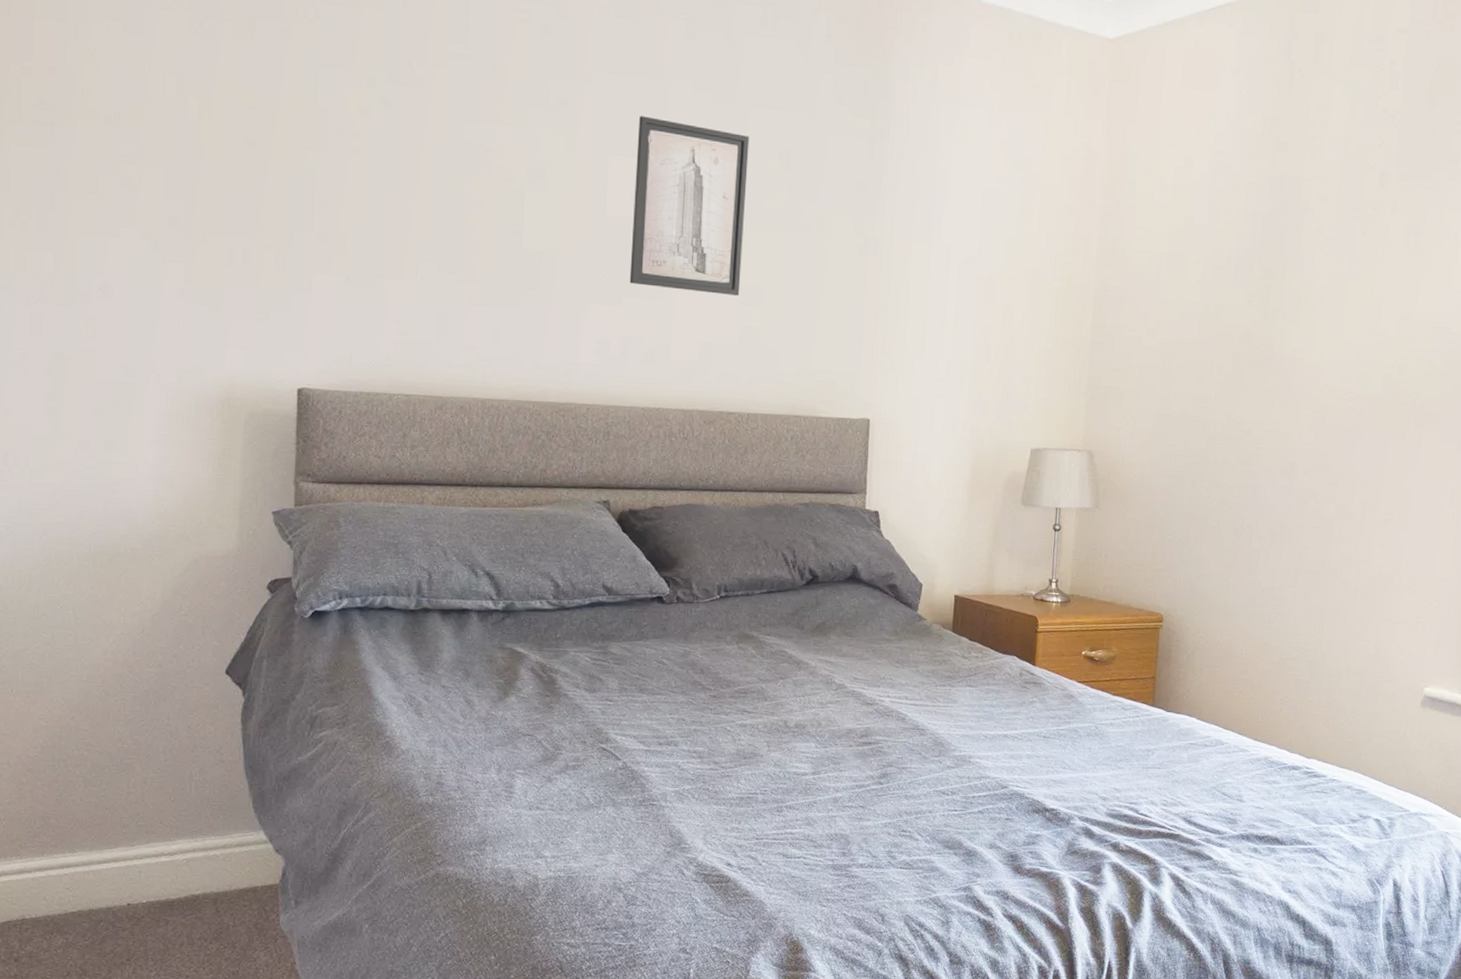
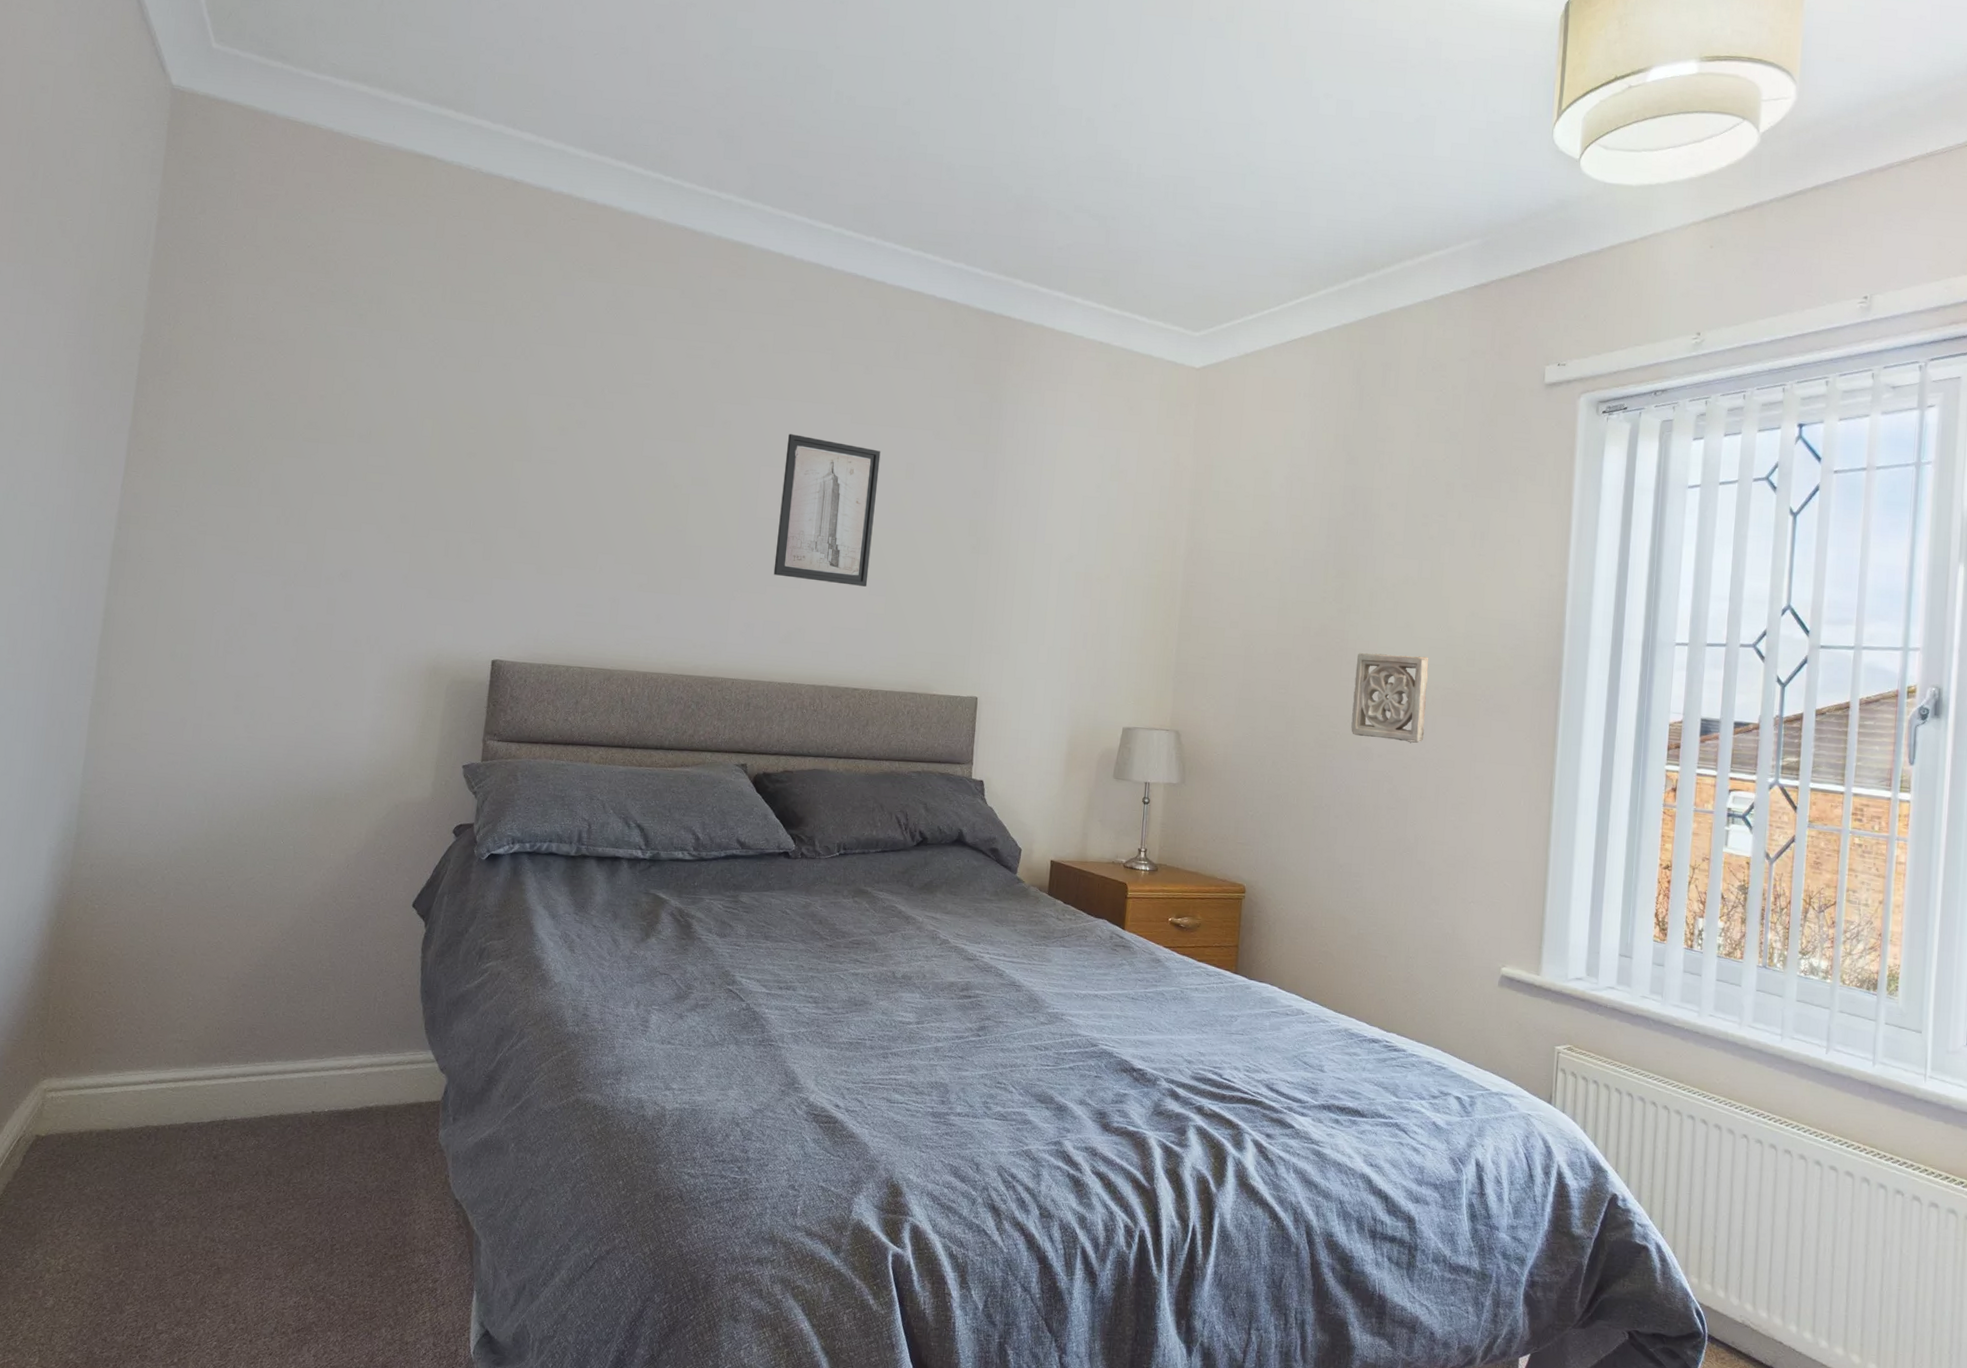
wall ornament: none [1275,361,1359,458] -> present [1351,653,1429,743]

